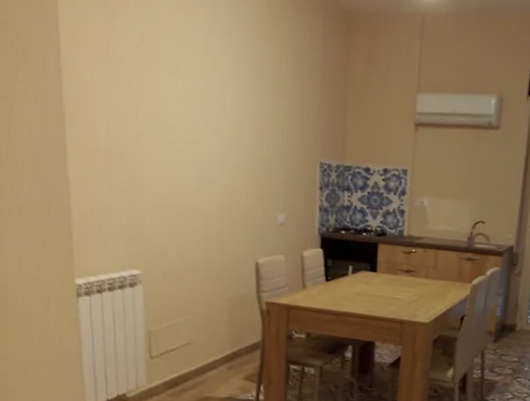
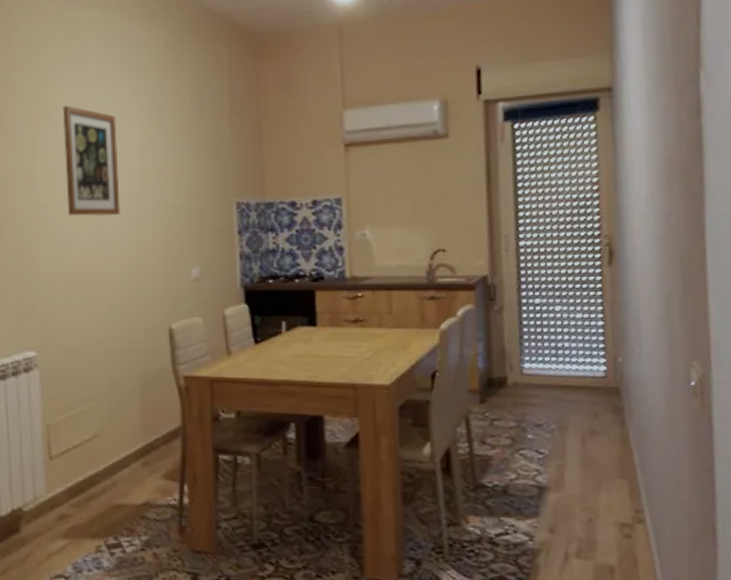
wall art: none [169,53,220,161] -> present [62,105,120,216]

